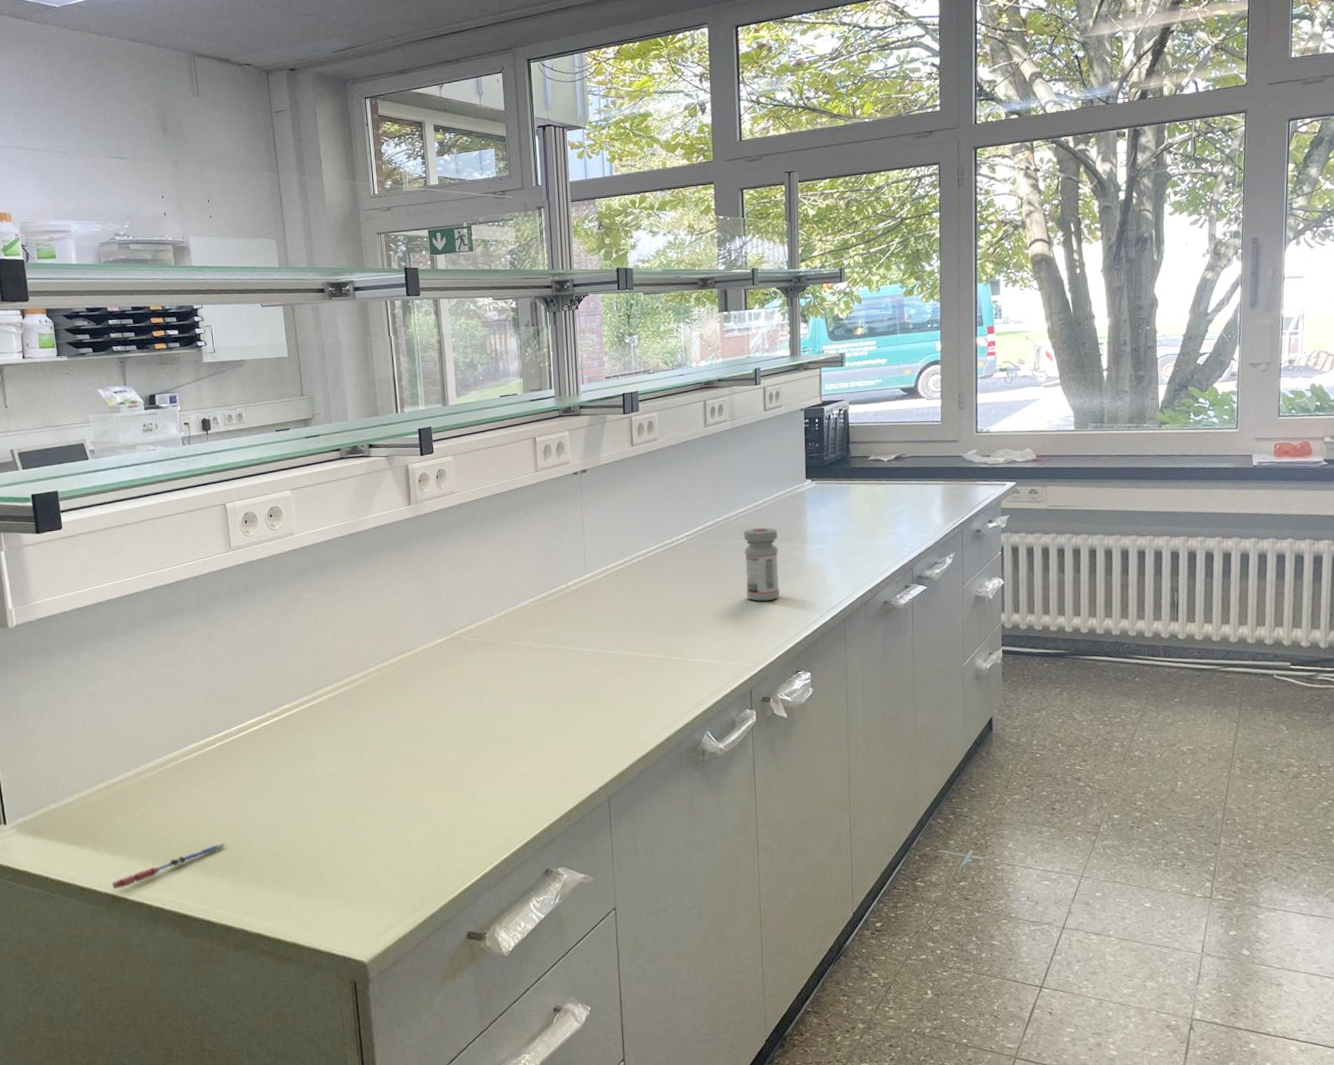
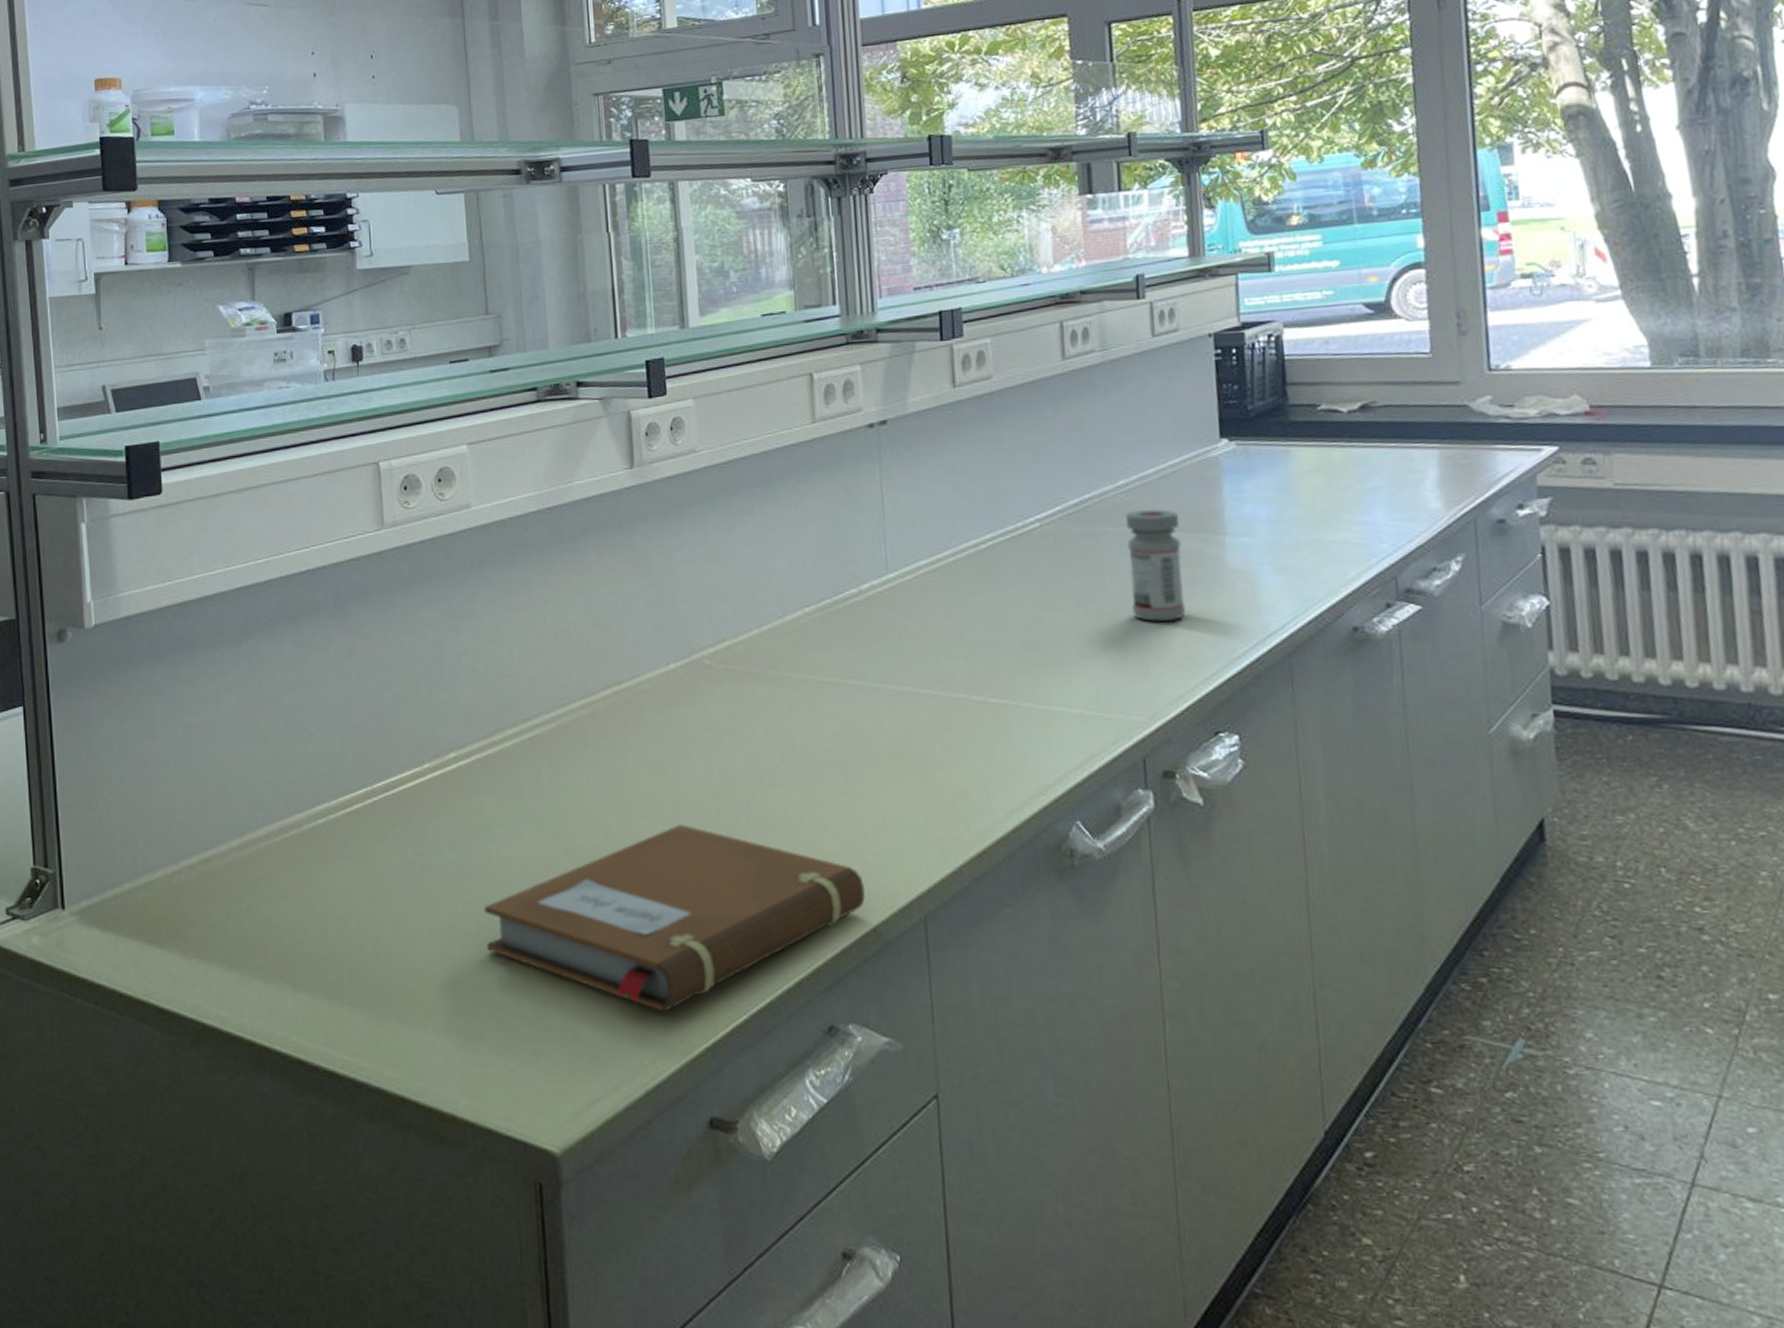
pen: present [111,842,226,889] -> none [201,953,361,1014]
notebook: none [312,746,570,868] -> present [484,824,865,1012]

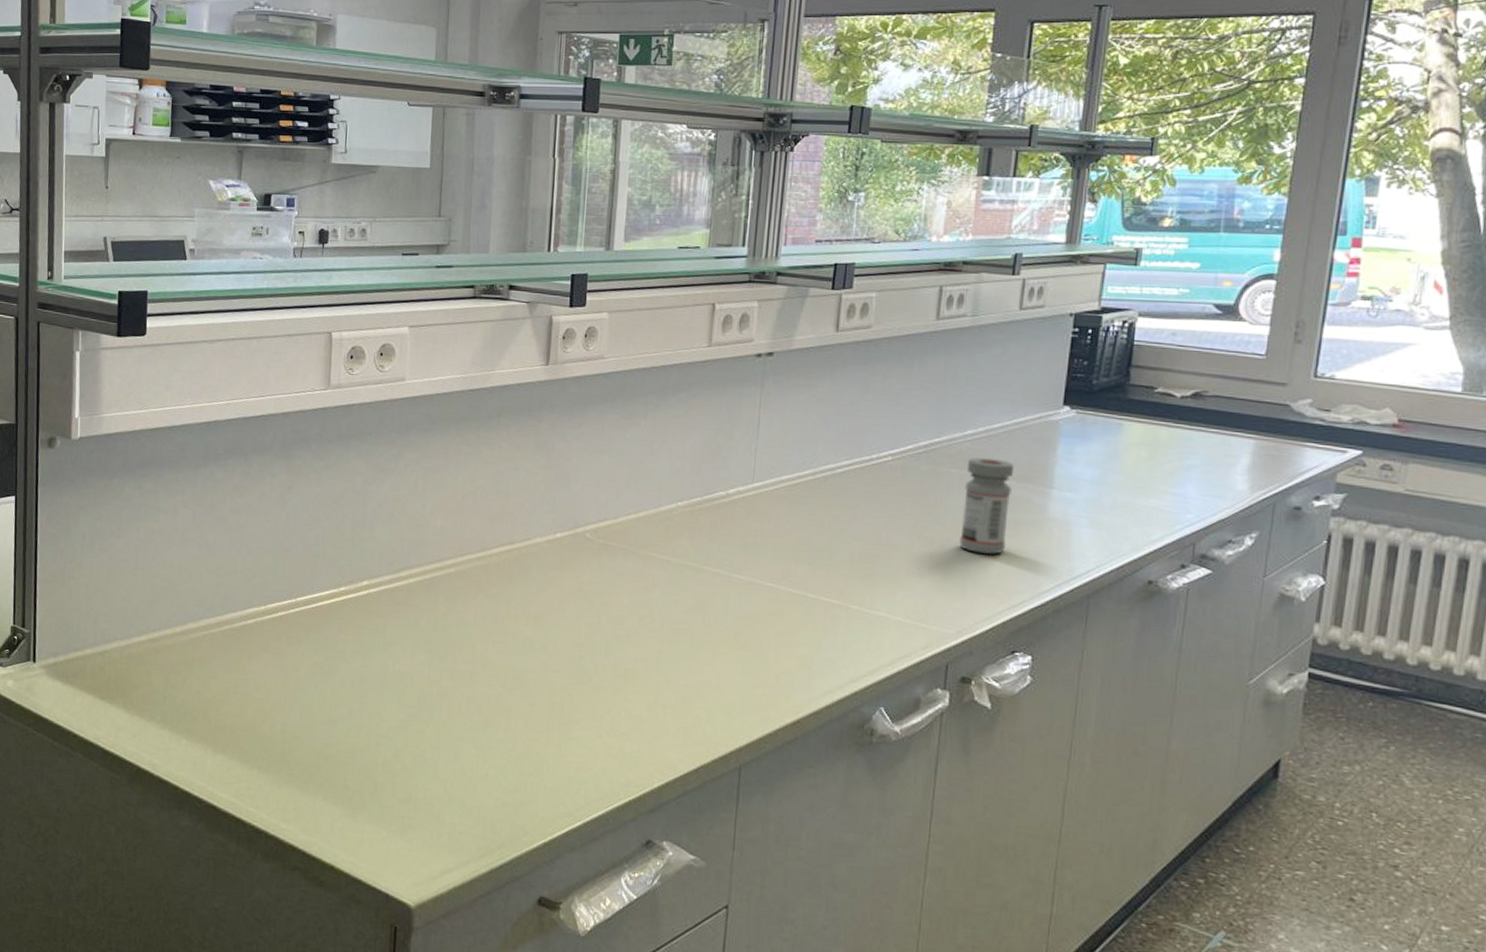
notebook: present [484,824,865,1012] -> none [375,664,693,811]

